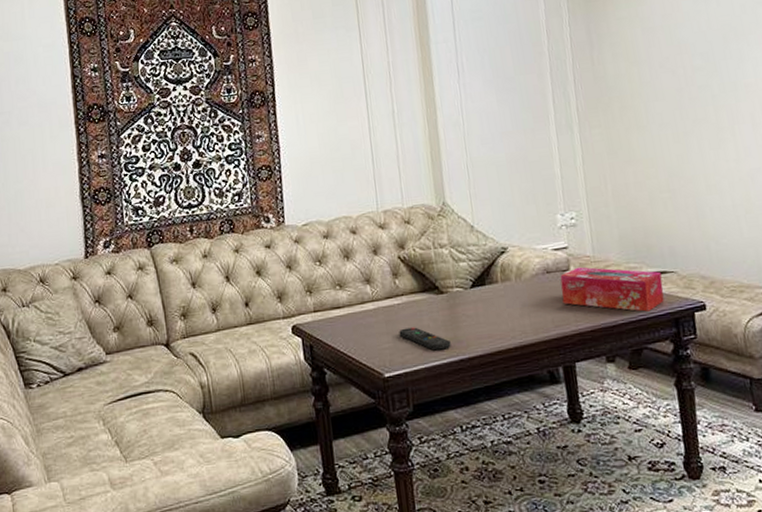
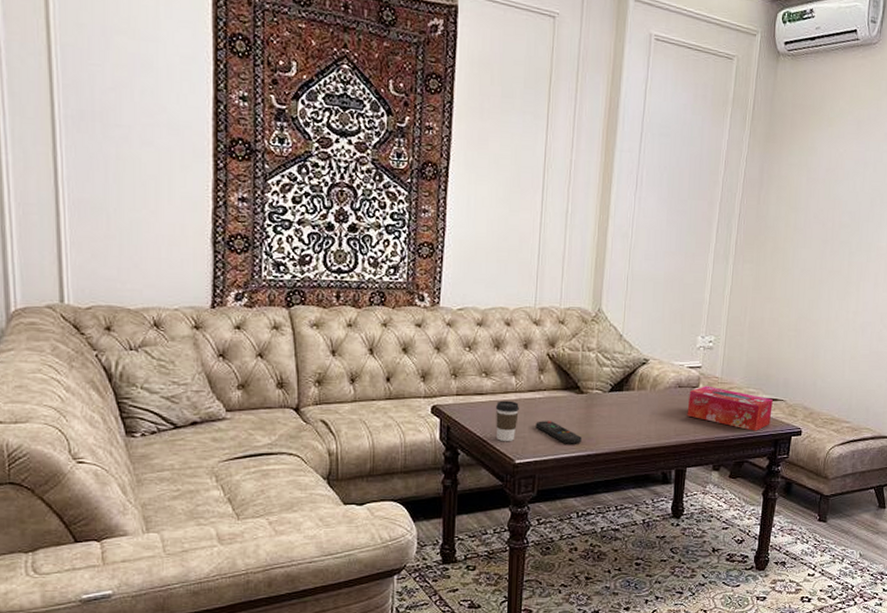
coffee cup: none [354,310,380,355] -> present [495,400,519,441]

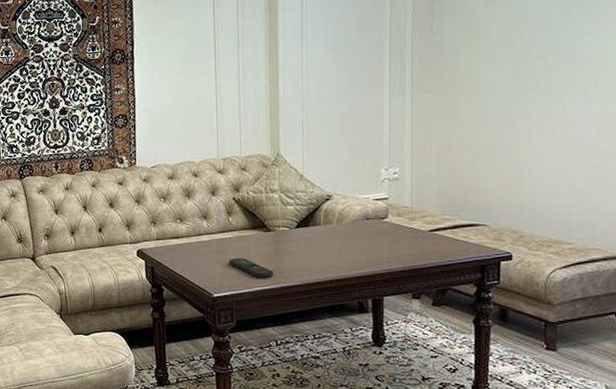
coffee cup: present [495,400,519,441] -> none [191,242,213,278]
tissue box: present [687,386,773,431] -> none [377,216,474,258]

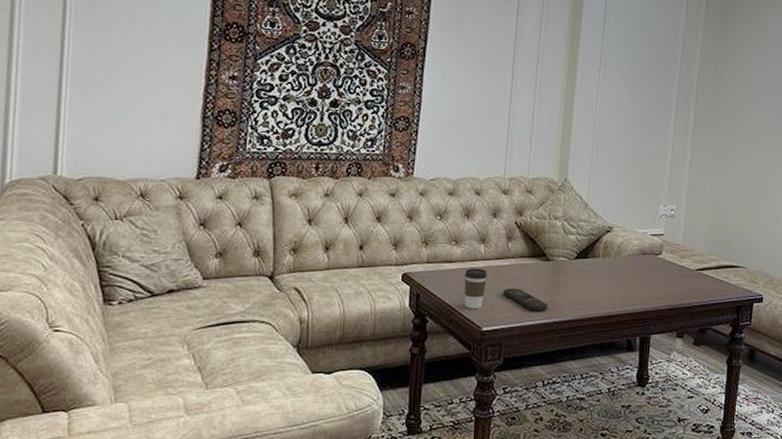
coffee cup: none [191,242,213,278] -> present [464,268,487,308]

